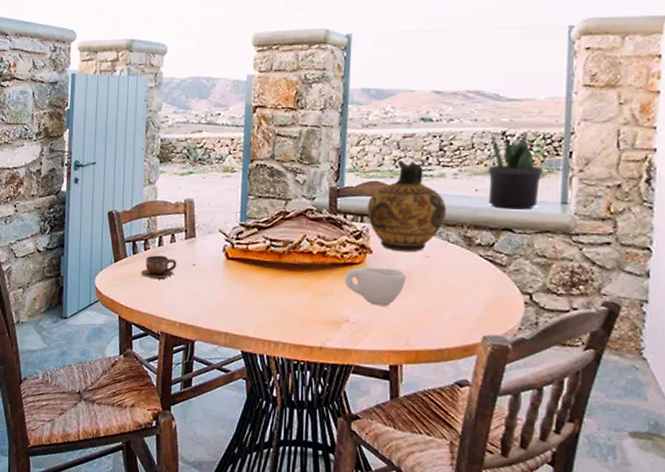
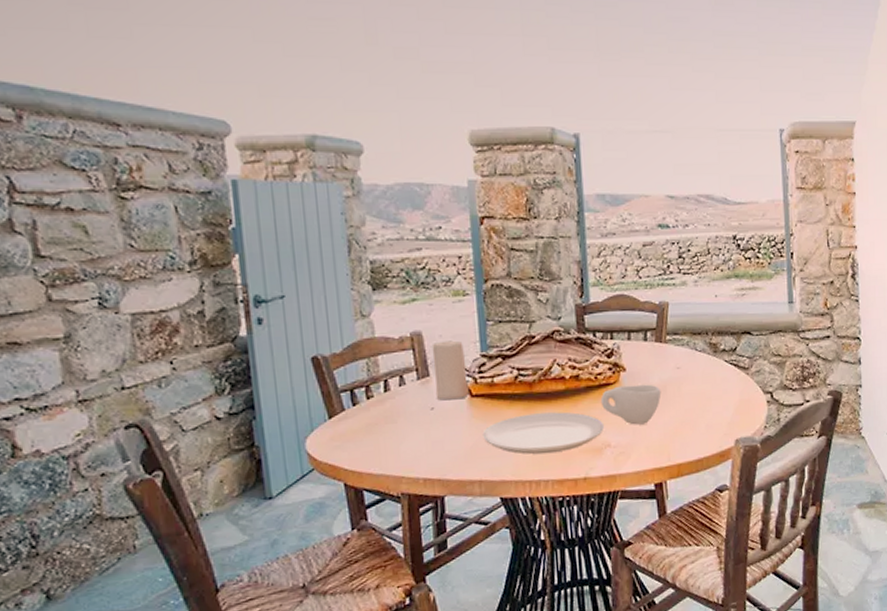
cup: present [140,255,177,280] -> none [365,402,411,433]
candle: none [198,209,227,260] -> present [432,340,469,401]
plate: none [233,281,346,319] -> present [482,412,605,454]
ceramic jug: present [367,160,447,252] -> none [616,270,692,366]
planter: present [488,132,544,210] -> none [723,236,772,313]

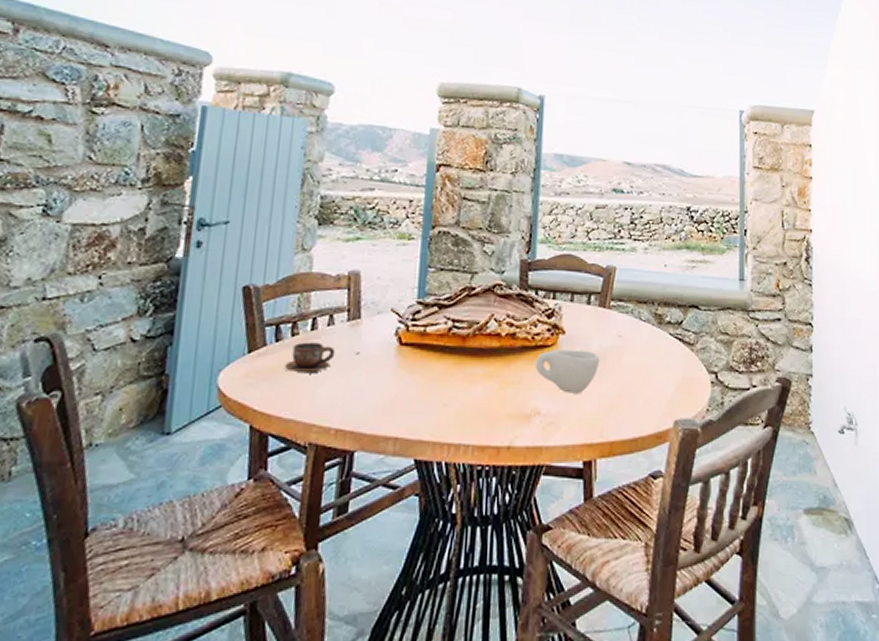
cup: none [365,402,411,433] -> present [284,342,336,374]
candle: present [432,340,469,401] -> none [363,283,401,346]
plate: present [482,412,605,454] -> none [406,369,537,415]

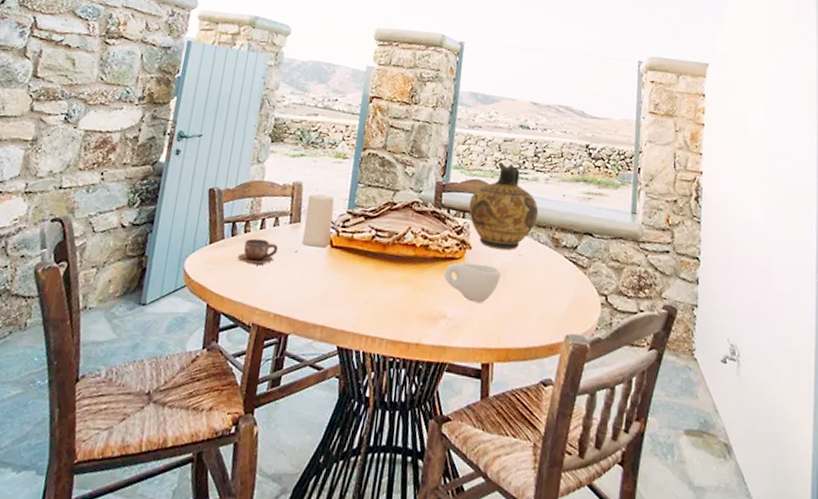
candle: none [363,283,401,346] -> present [301,194,335,248]
ceramic jug: none [560,232,638,332] -> present [469,162,539,250]

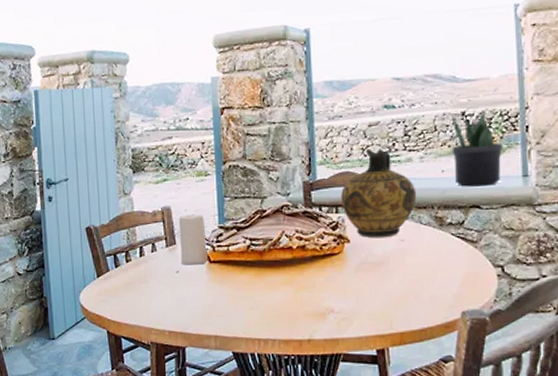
cup: present [237,238,279,266] -> none [124,266,161,290]
cup: present [444,261,501,303] -> none [325,255,385,293]
planter: none [574,144,618,217] -> present [450,111,504,187]

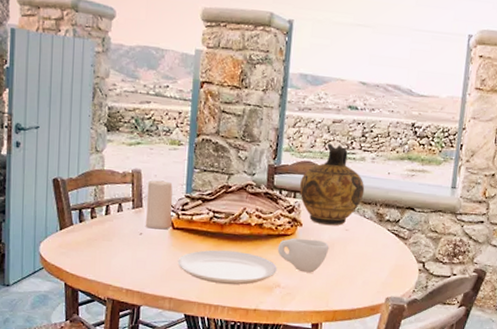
plate: none [218,278,329,316] -> present [177,250,278,285]
cup: none [325,255,385,293] -> present [277,237,330,273]
planter: present [450,111,504,187] -> none [398,123,441,192]

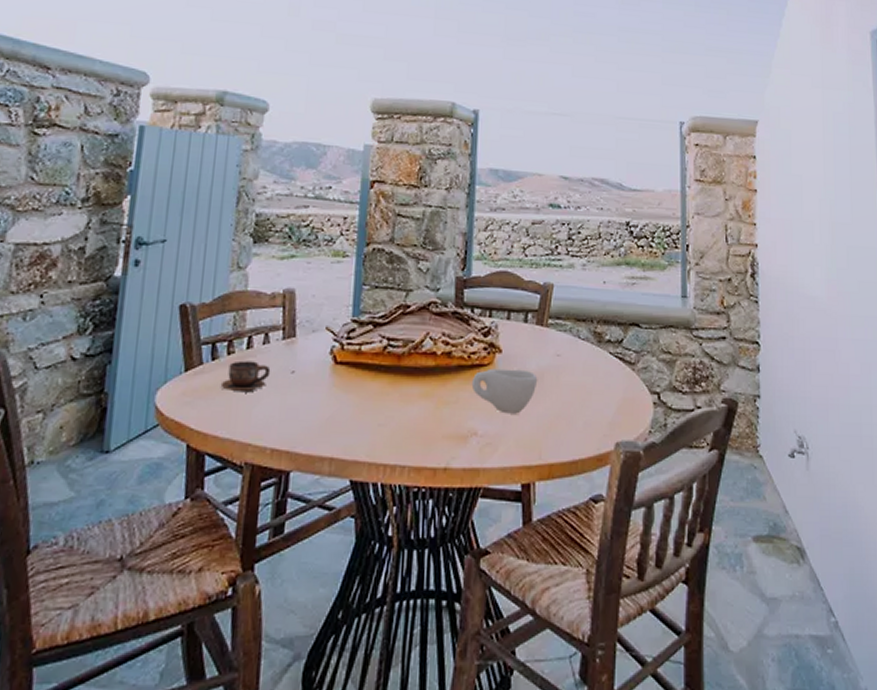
cup: none [87,223,124,248] -> present [220,360,271,393]
candle: present [145,180,173,230] -> none [298,301,336,365]
plate: present [177,250,278,285] -> none [341,389,473,436]
ceramic jug: present [300,143,365,226] -> none [496,248,577,351]

